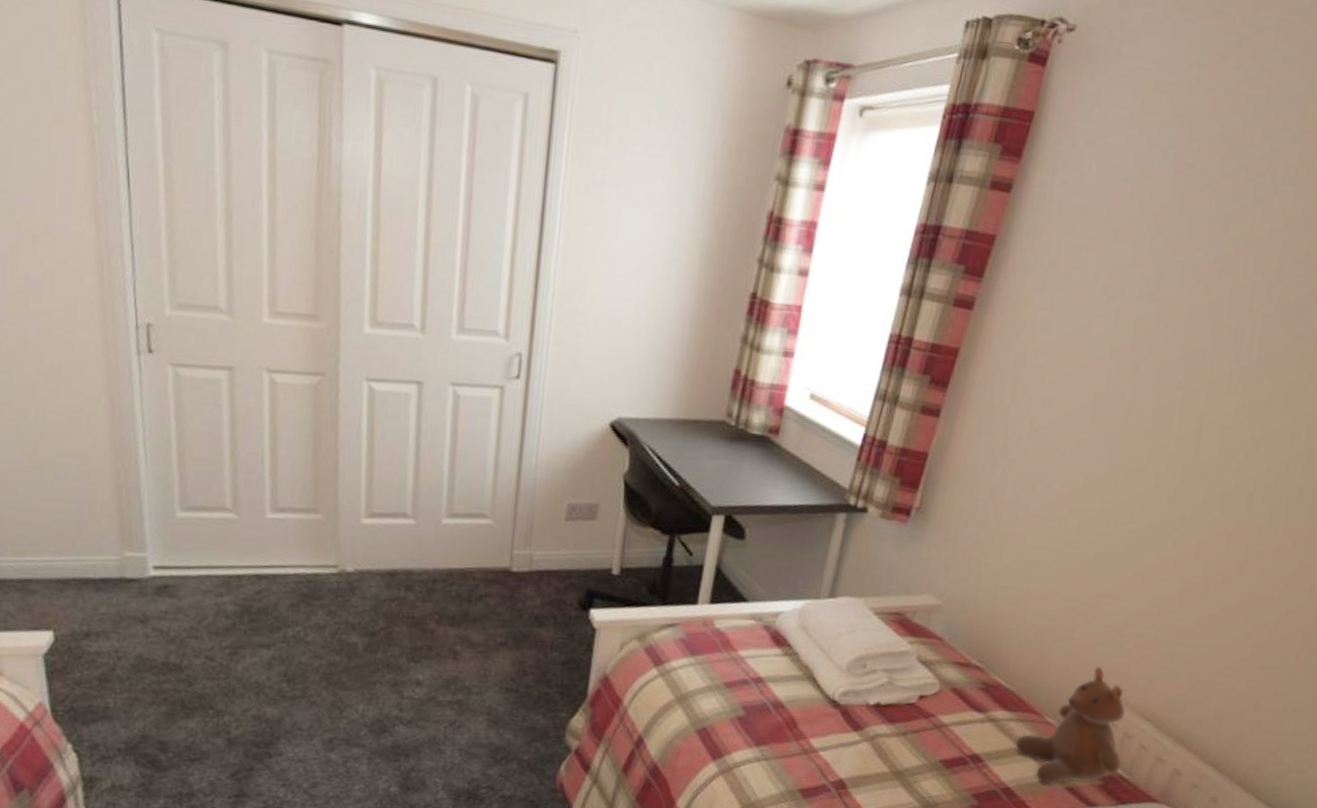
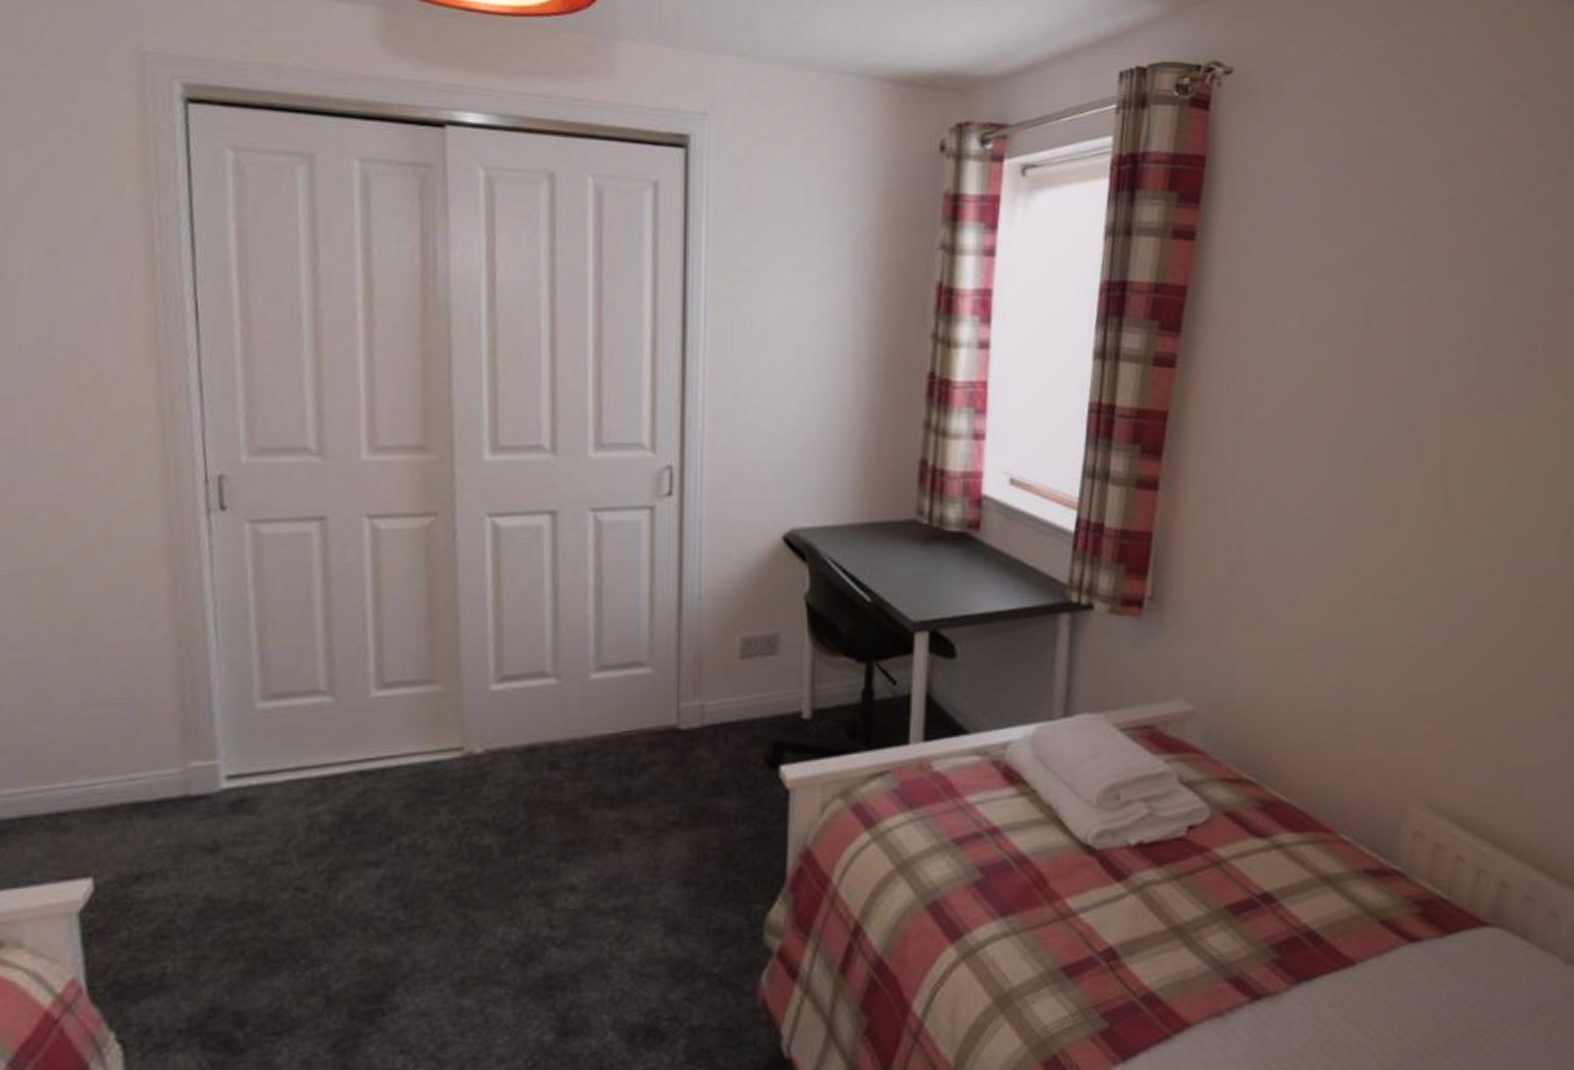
teddy bear: present [1015,666,1125,784] -> none [1310,763,1438,920]

